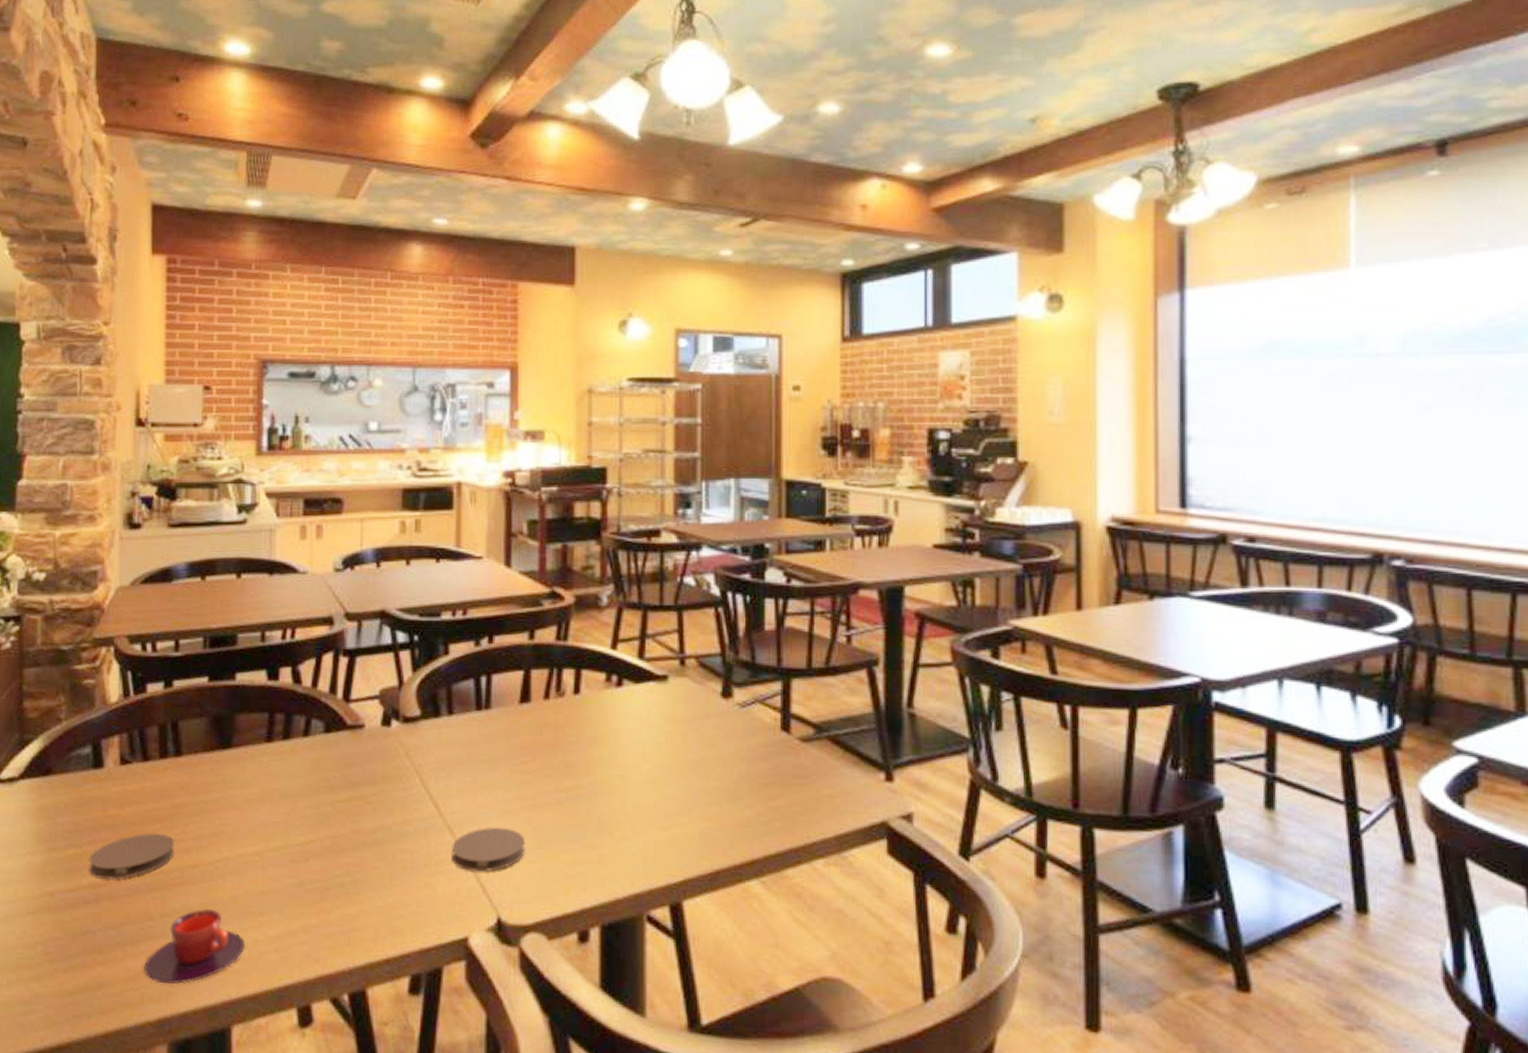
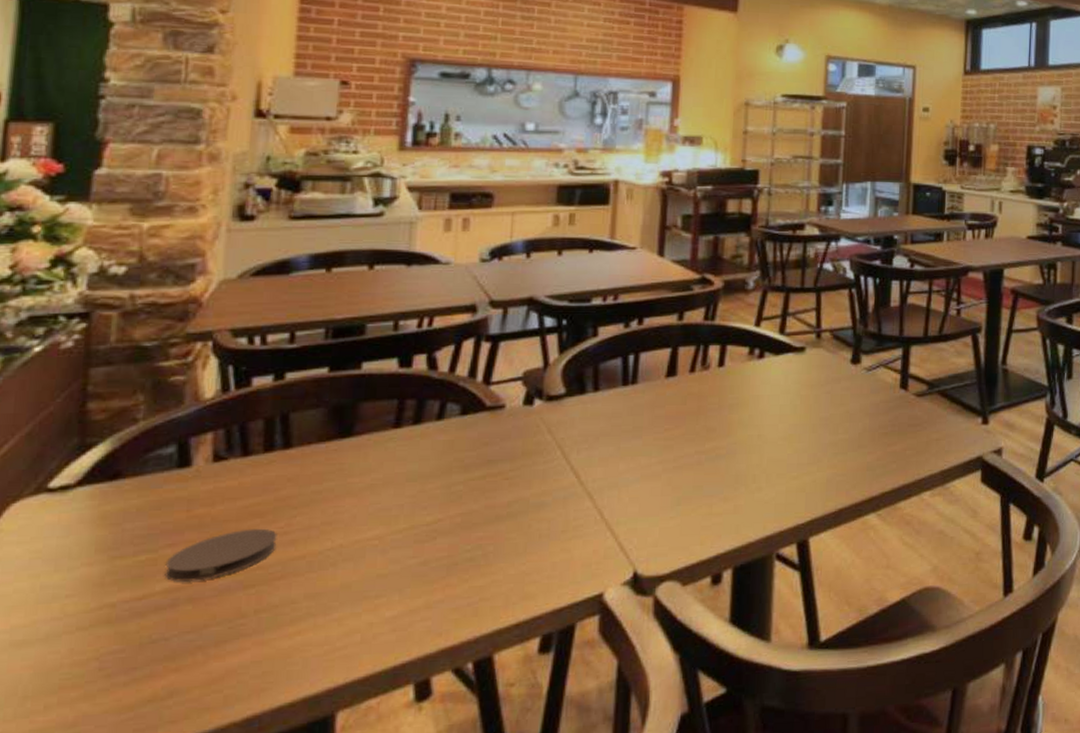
teacup: present [144,909,245,984] -> none [231,599,357,681]
coaster: present [452,826,525,872] -> none [590,489,664,533]

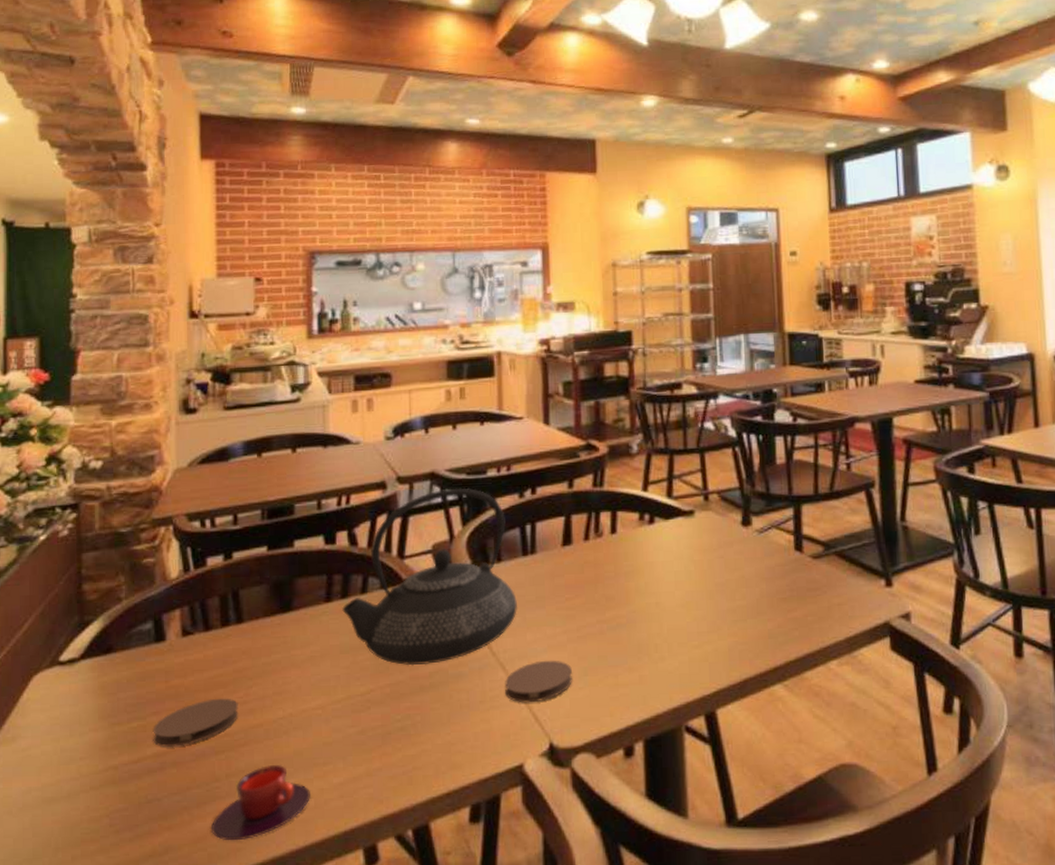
teacup: none [231,599,357,681] -> present [212,765,310,841]
teapot: none [413,315,613,495] -> present [342,488,518,666]
coaster: none [590,489,664,533] -> present [505,660,572,703]

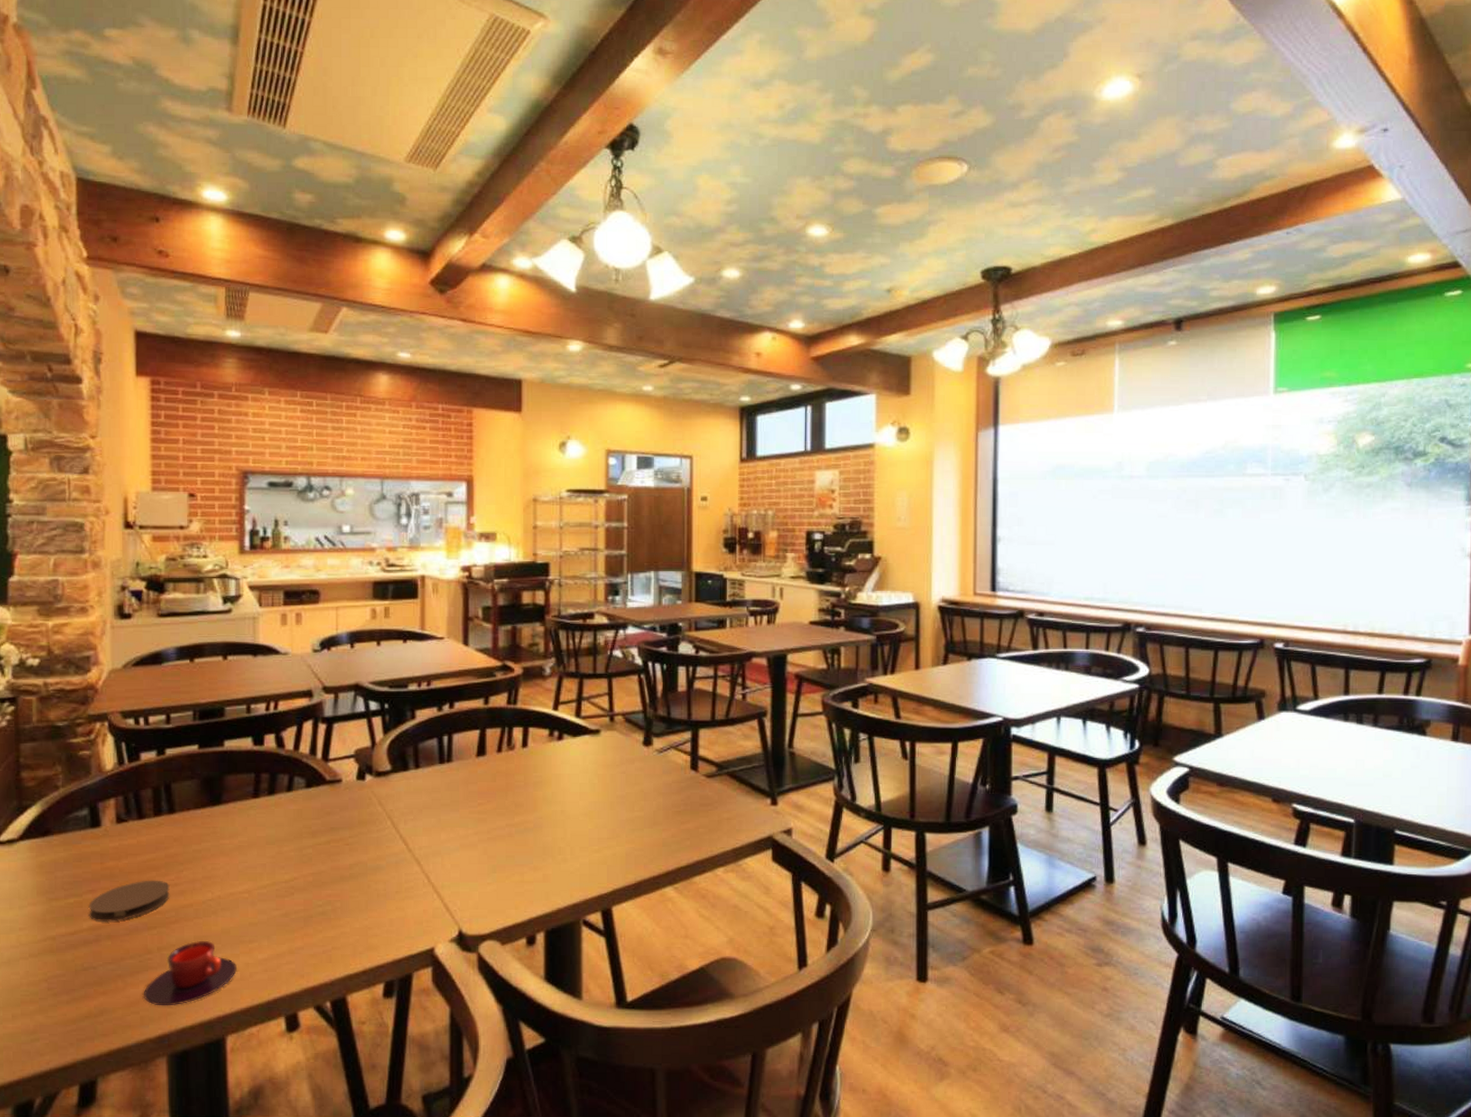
teapot: present [342,488,518,666] -> none [269,699,434,858]
coaster: present [505,660,572,703] -> none [419,857,482,895]

